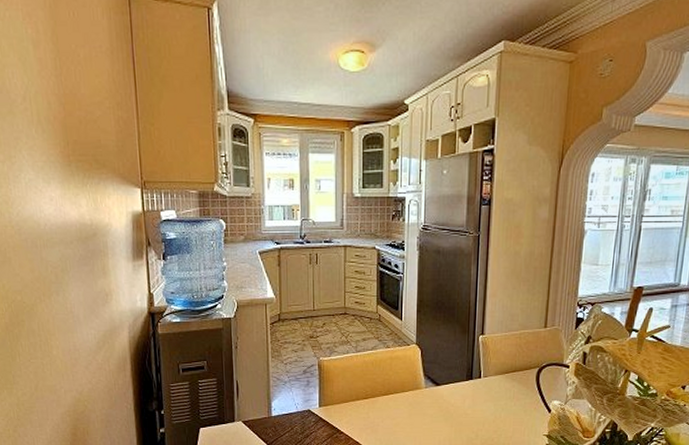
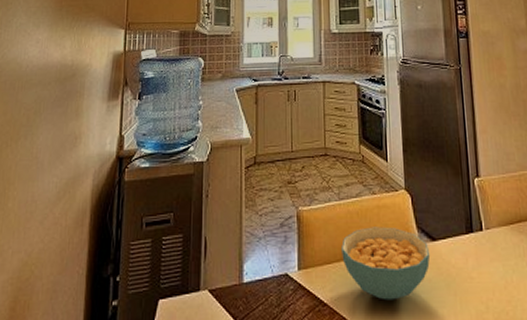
cereal bowl: none [357,374,434,430] -> present [341,227,431,300]

